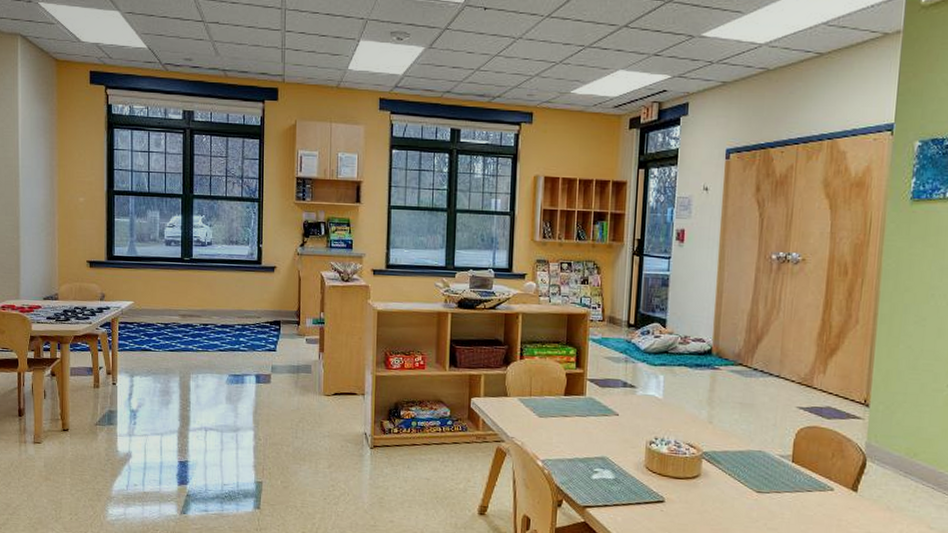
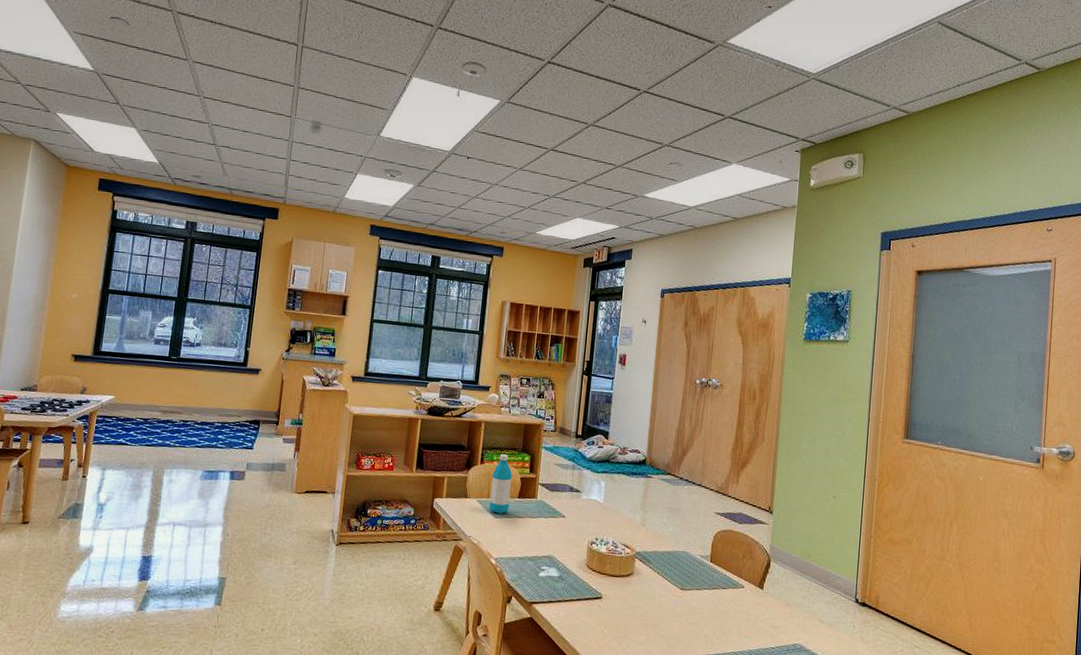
water bottle: none [532,348,557,413] -> present [489,454,513,514]

